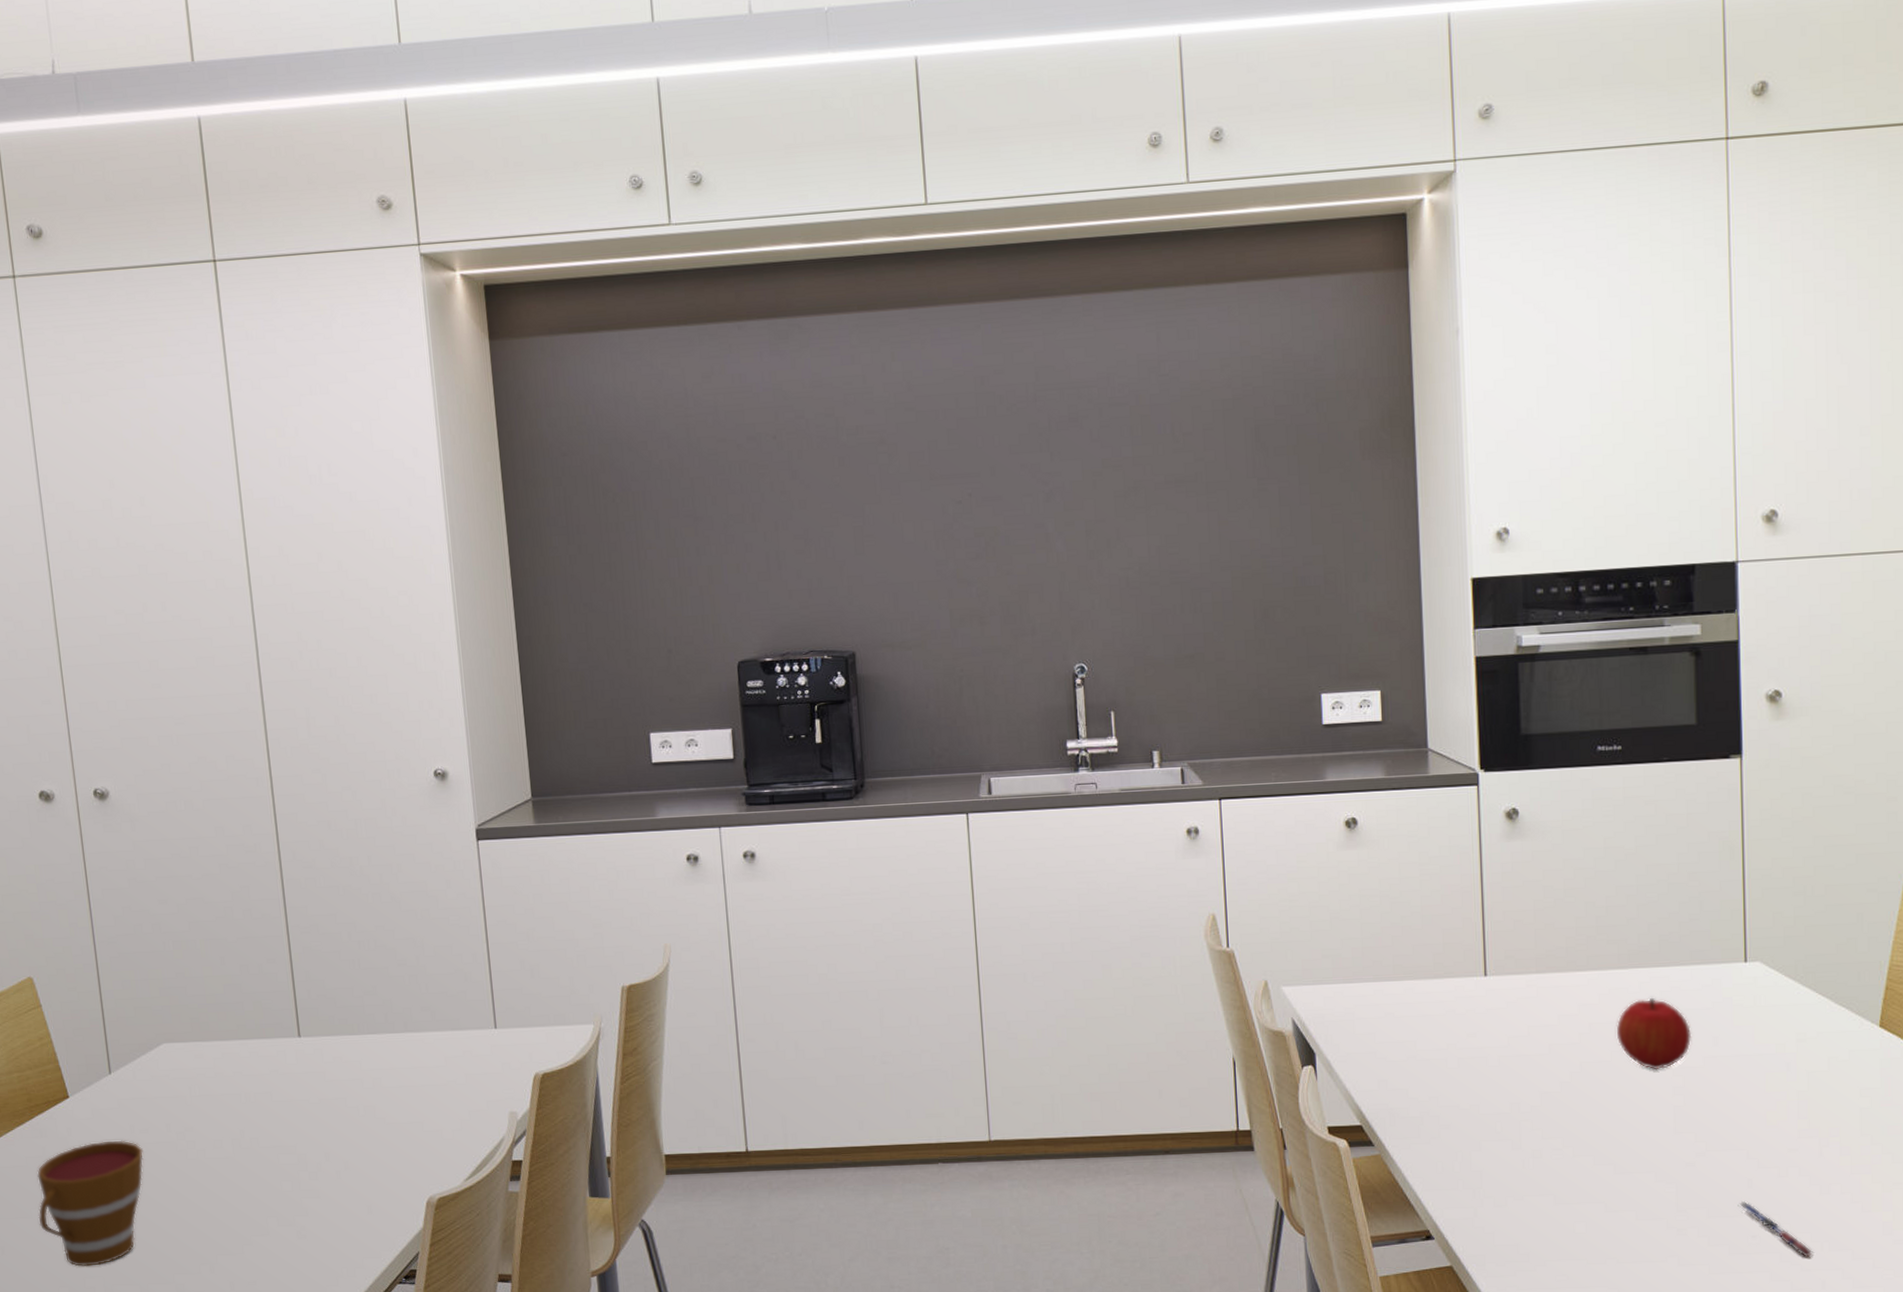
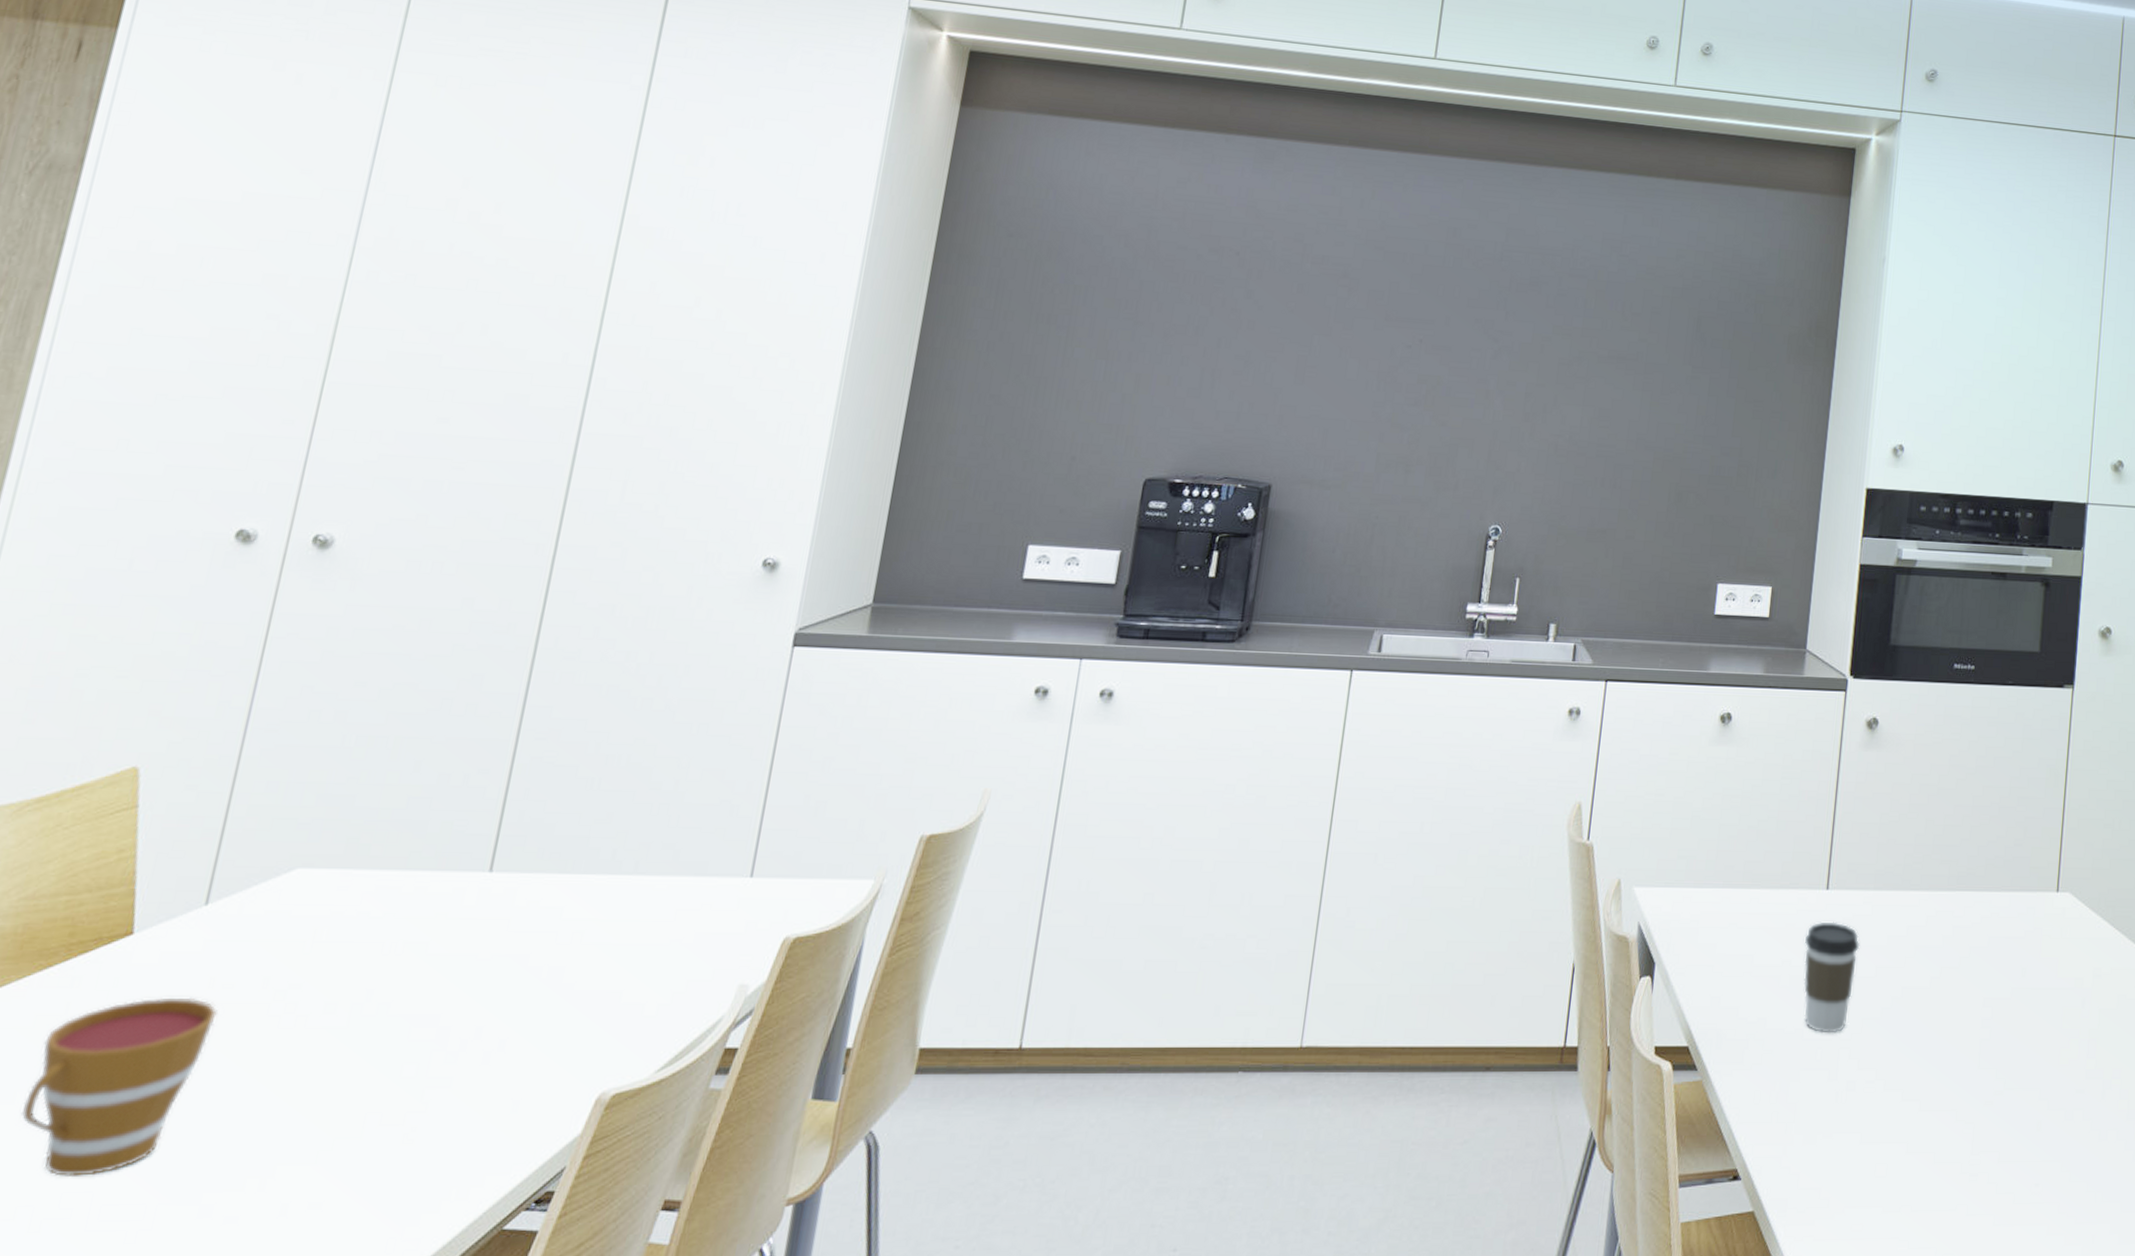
coffee cup: none [1468,1005,1529,1108] -> present [1804,921,1860,1033]
fruit: present [1616,997,1692,1070] -> none [1938,922,2004,1000]
pen: present [1738,1201,1814,1257] -> none [2026,1146,2088,1209]

